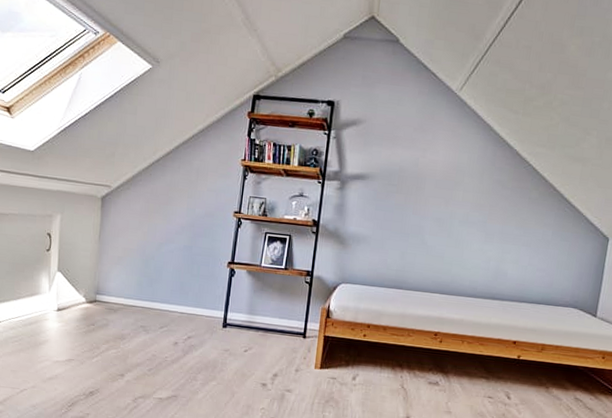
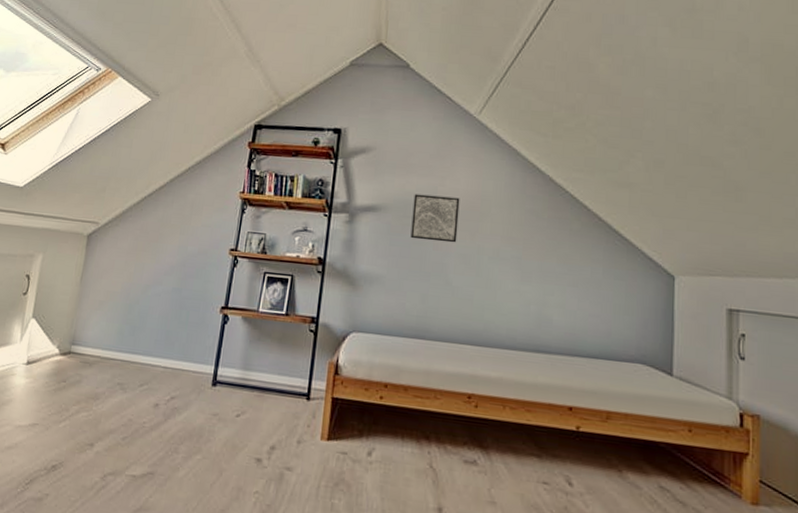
wall art: none [393,164,438,209] -> present [410,193,460,243]

